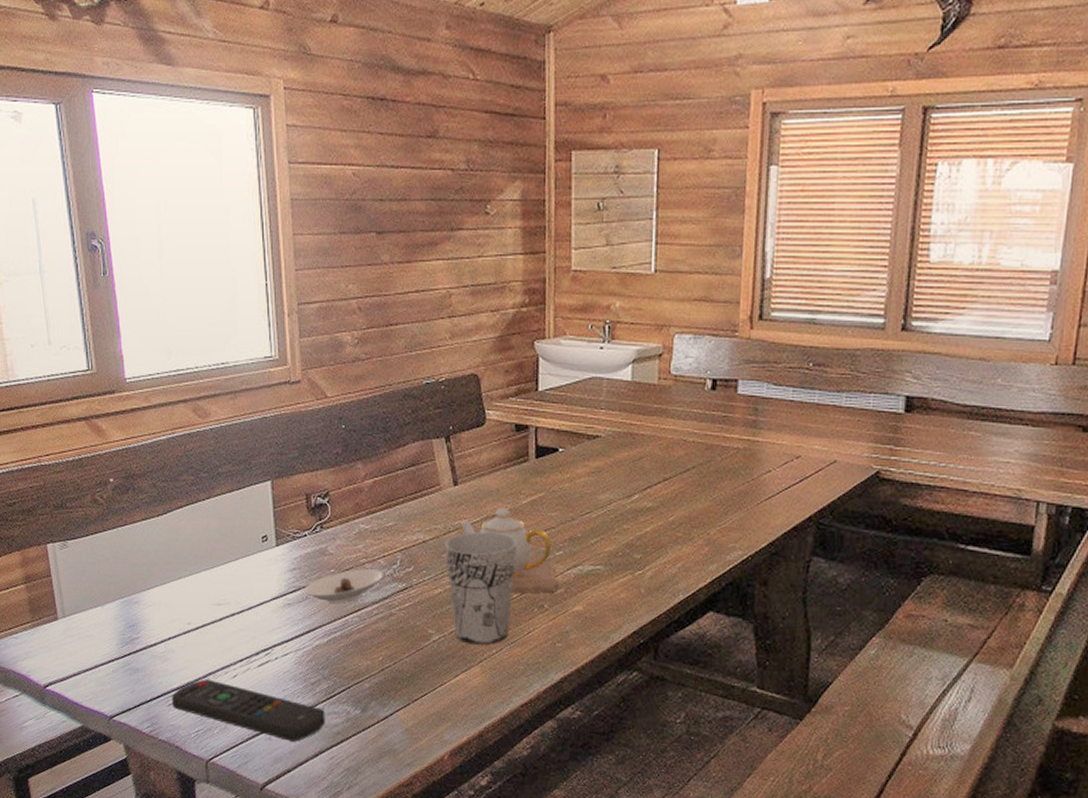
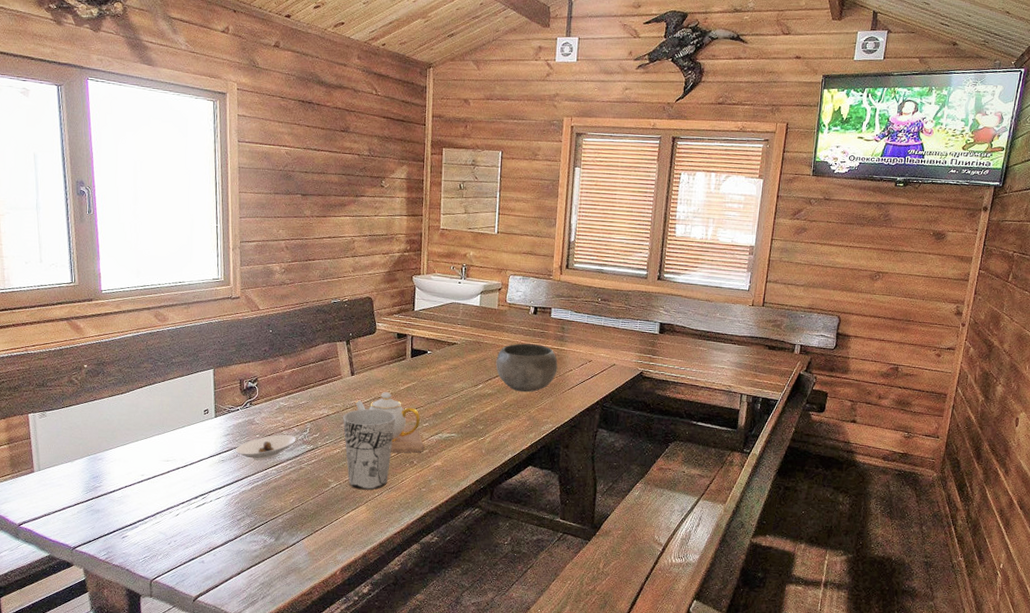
remote control: present [172,679,325,742] -> none [125,517,247,564]
bowl: none [657,433,749,505] -> present [496,343,558,392]

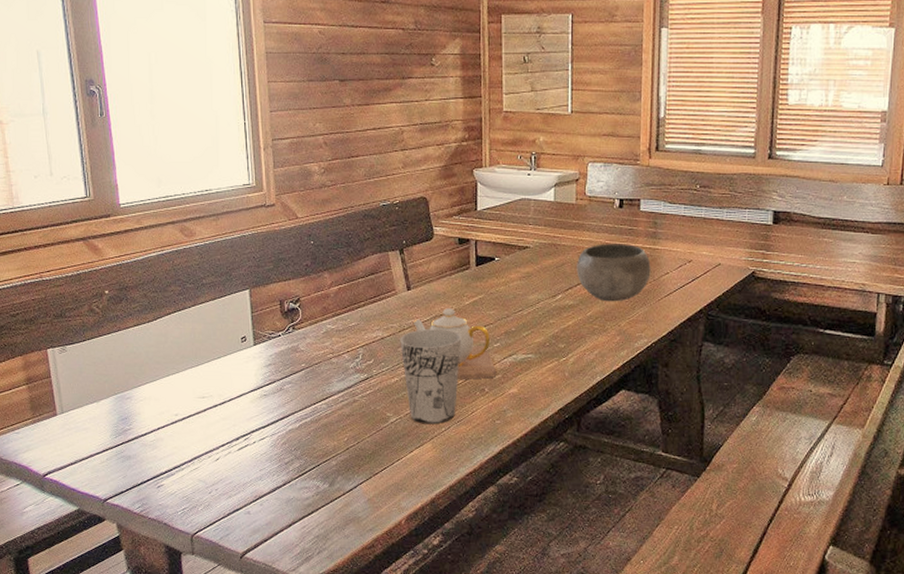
saucer: present [235,435,296,460] -> none [278,363,347,393]

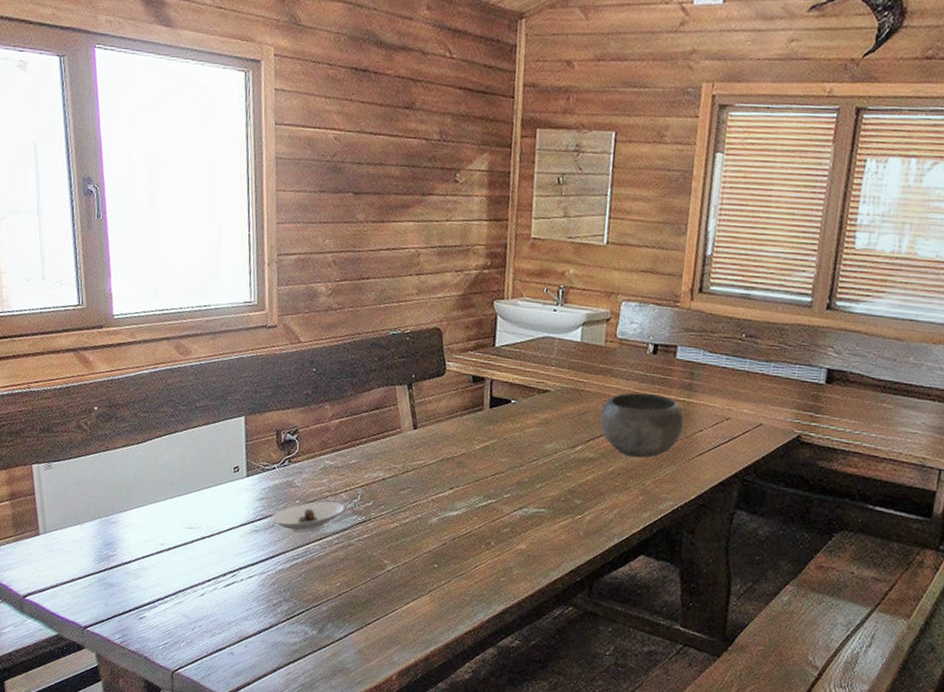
saucer: none [278,363,347,393] -> present [270,501,345,533]
cup: present [400,328,462,425] -> none [402,472,469,577]
teapot: present [412,308,497,380] -> none [417,451,505,532]

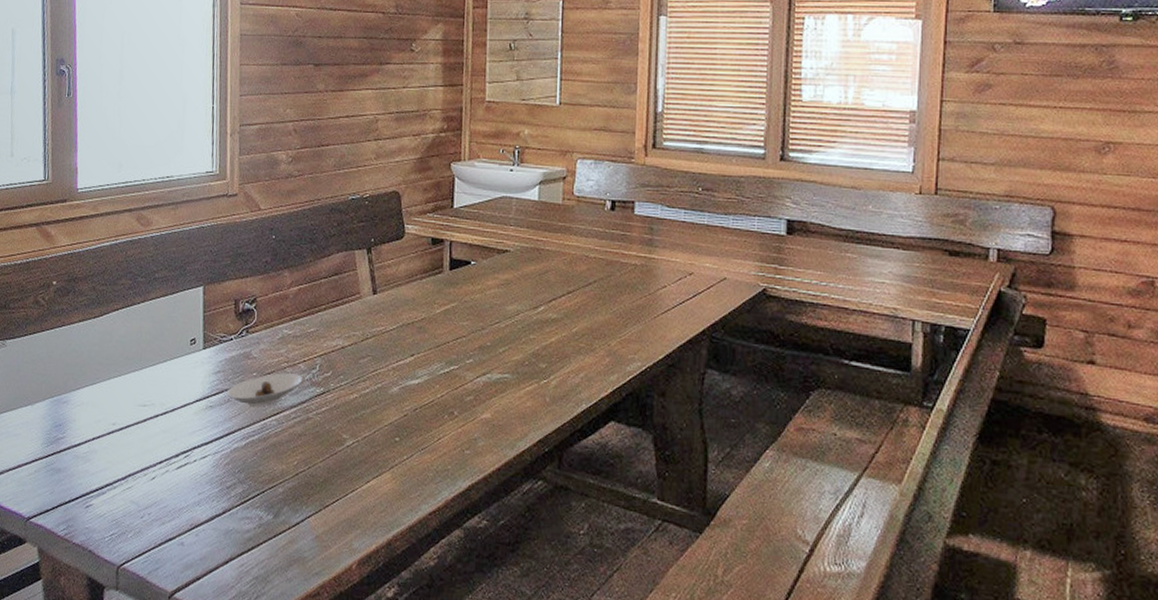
bowl: present [600,392,684,458] -> none [561,250,646,317]

